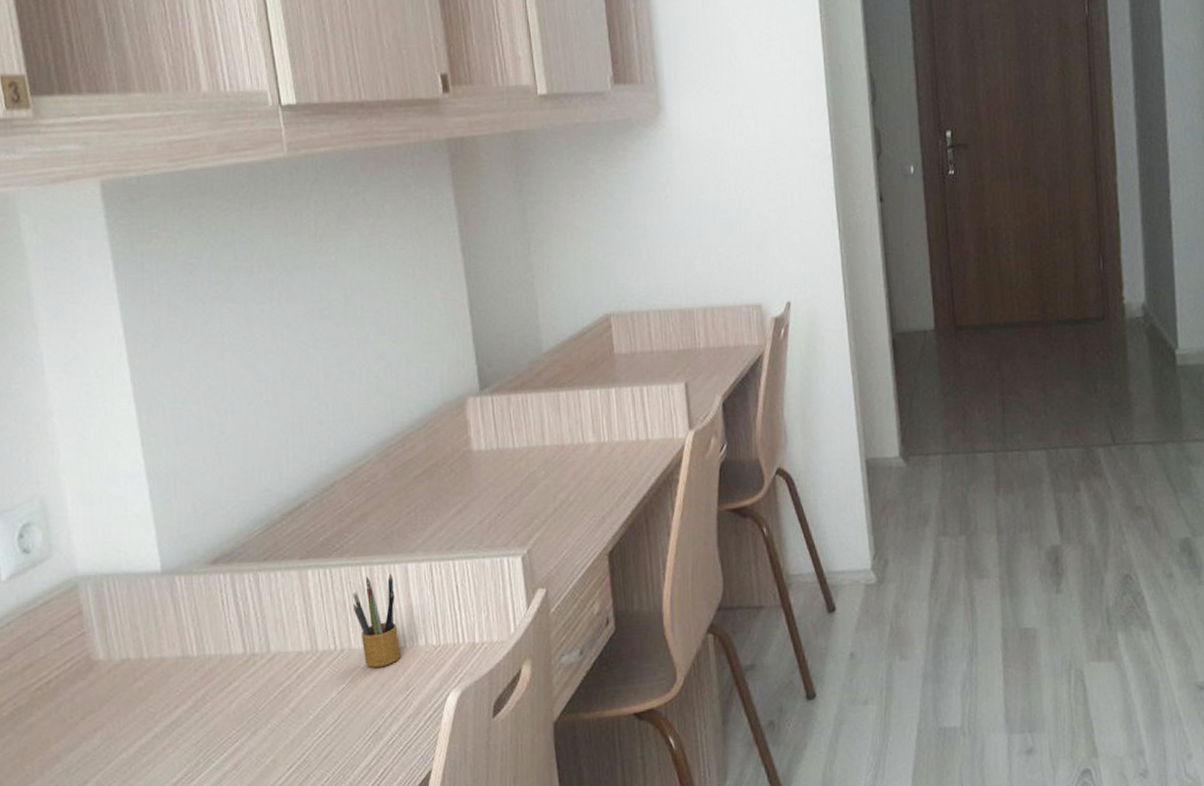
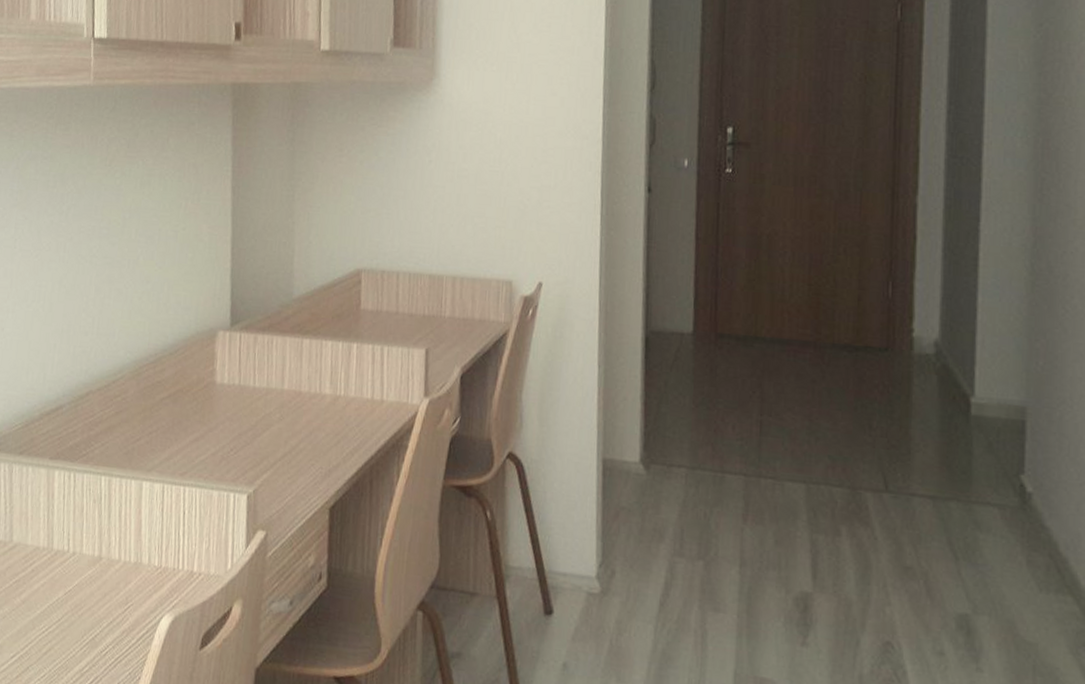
pencil box: present [352,573,401,667] -> none [89,486,128,577]

